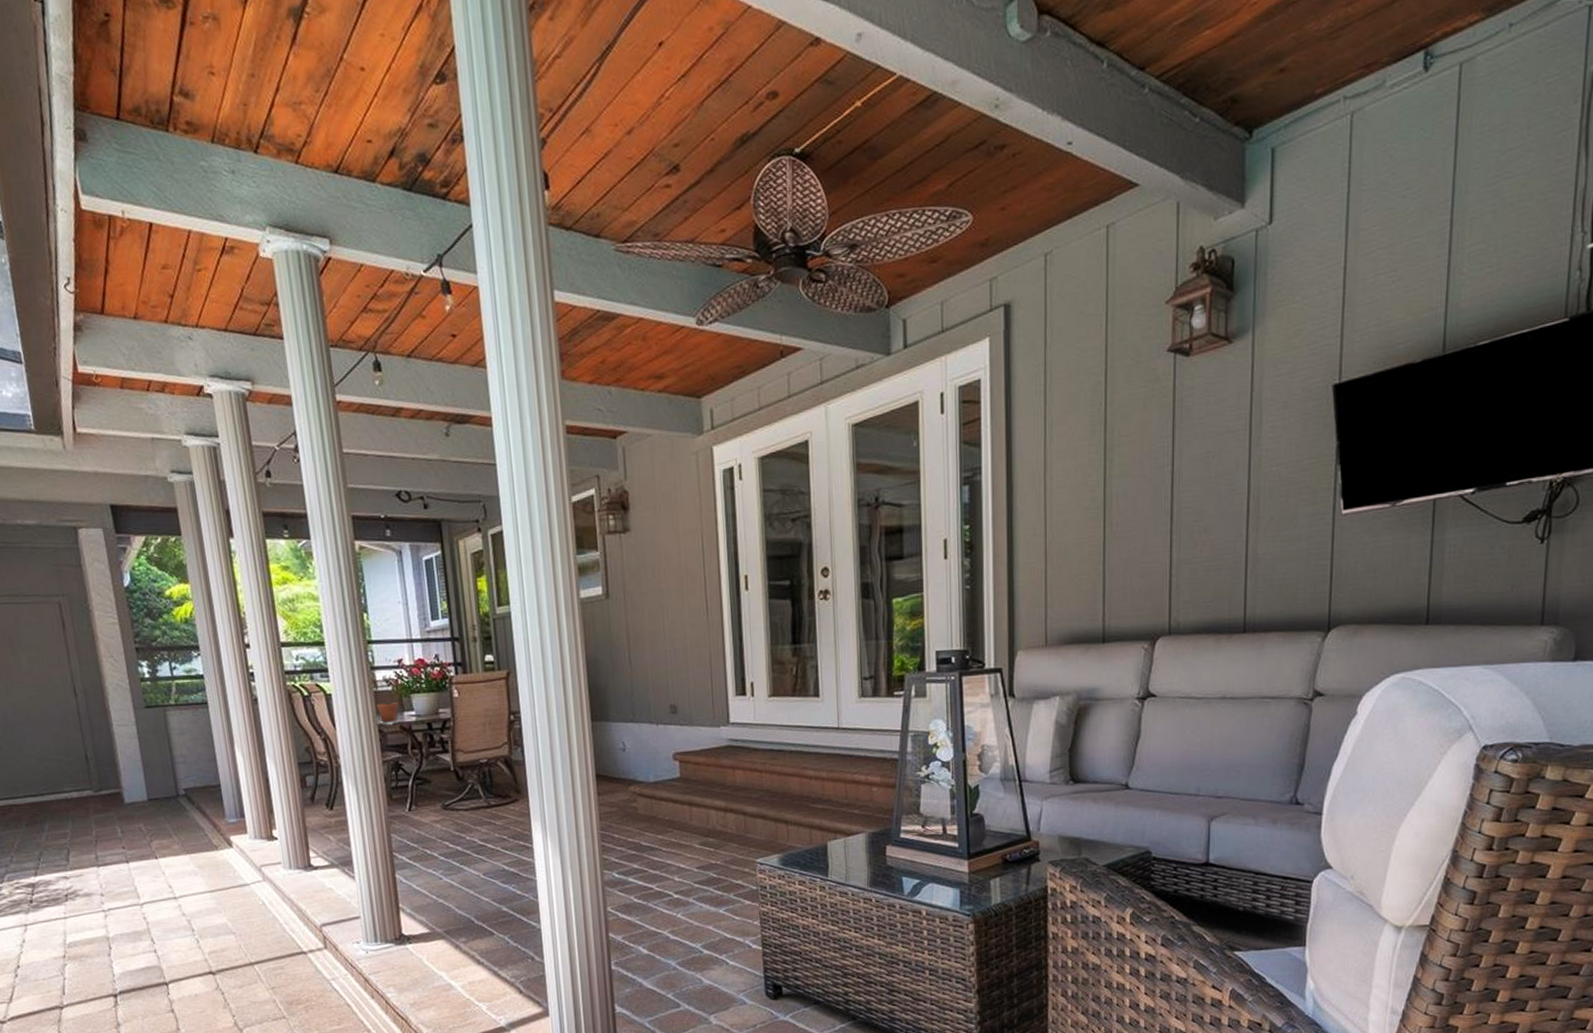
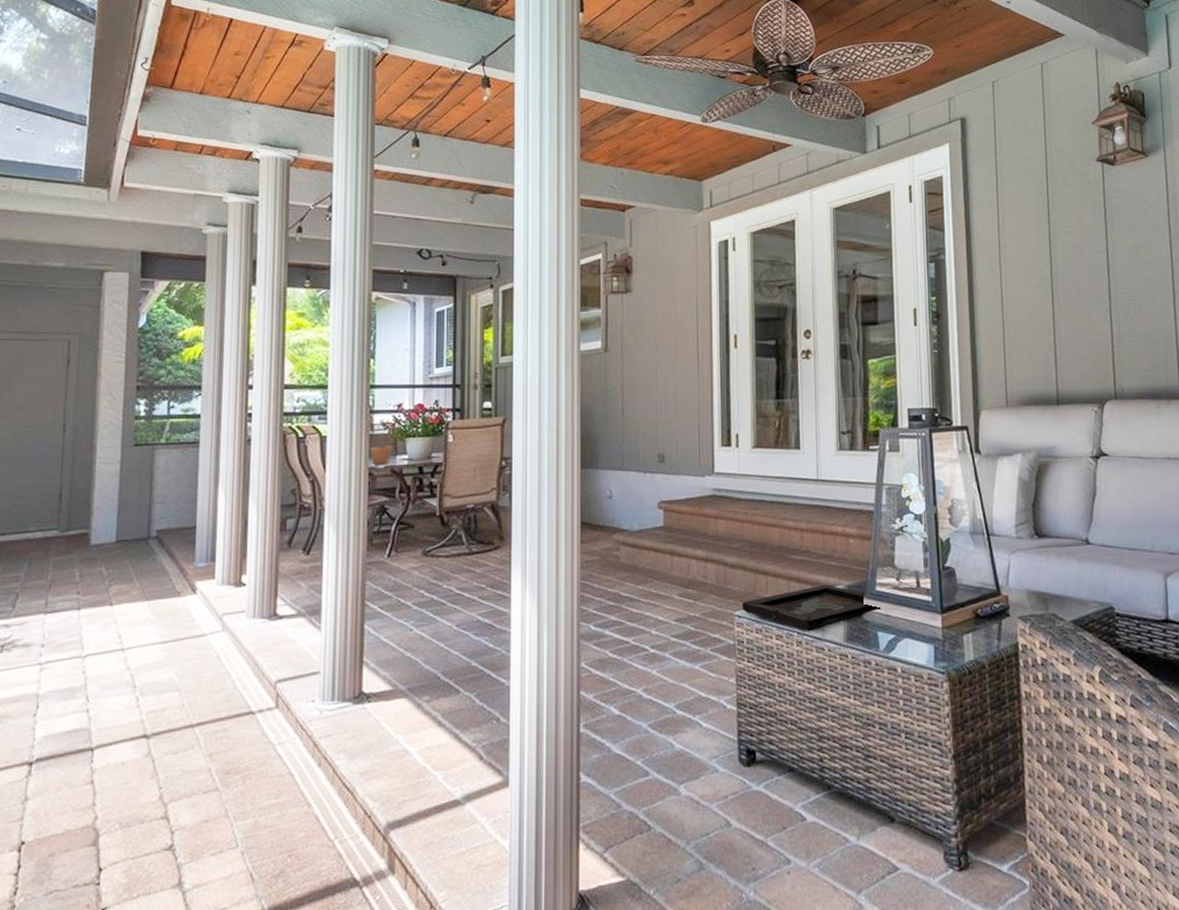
decorative tray: none [763,832,908,878] -> present [741,584,883,632]

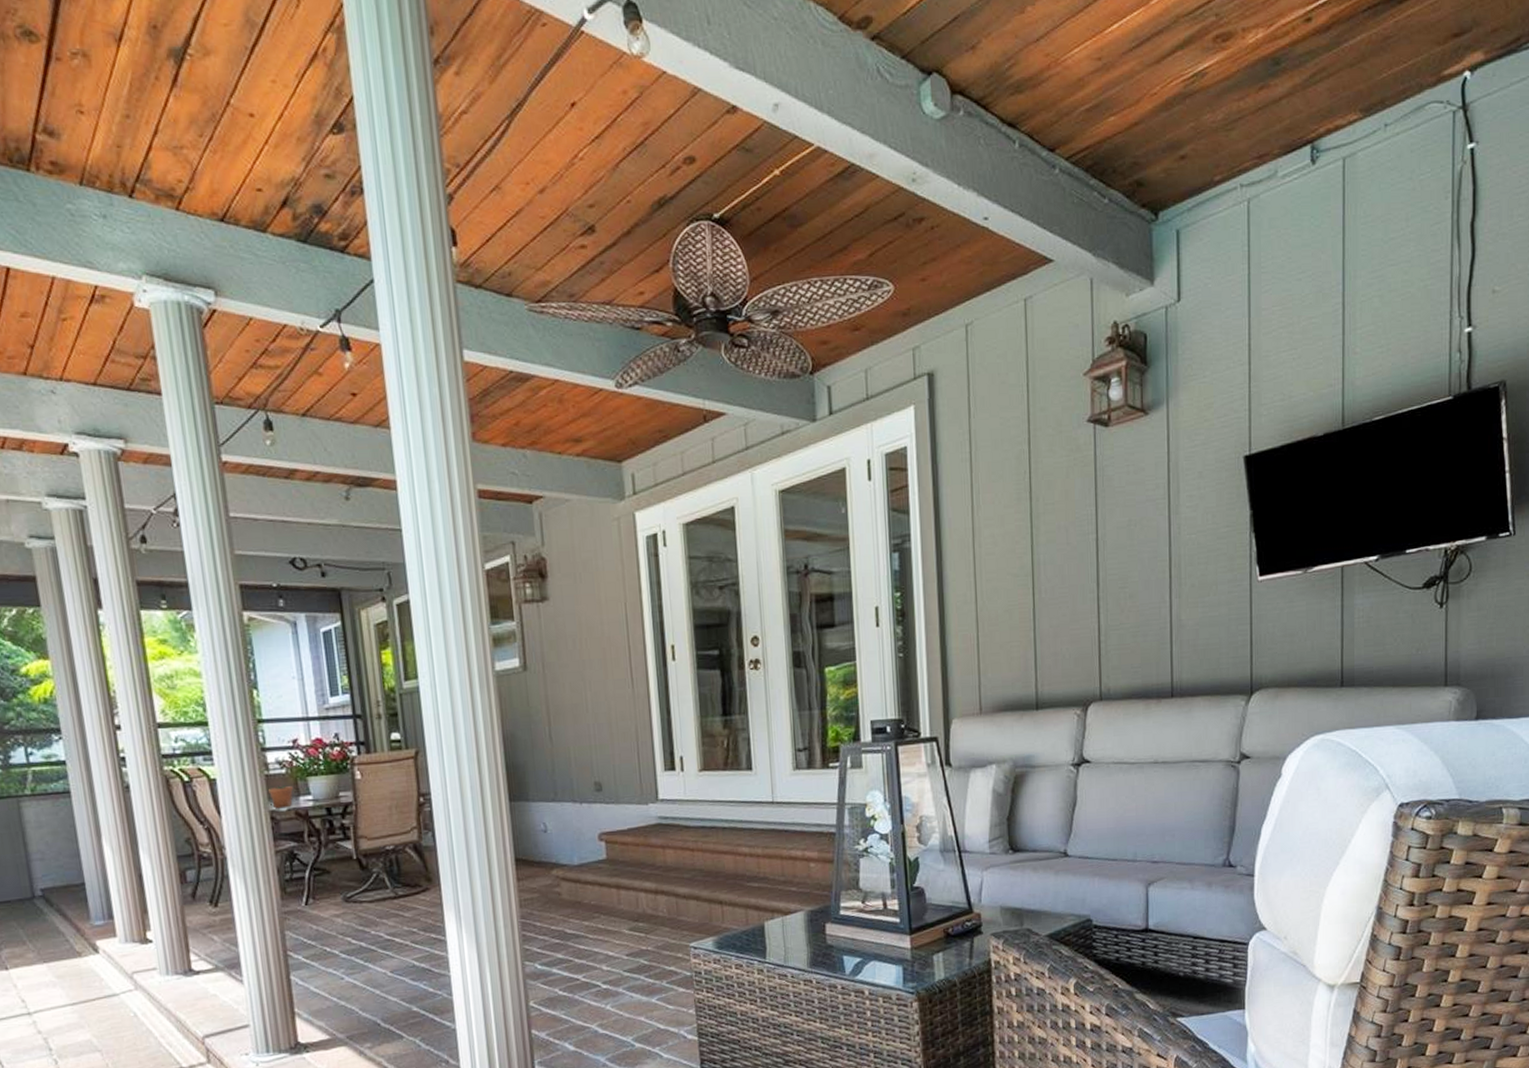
decorative tray: present [741,584,883,632] -> none [697,910,848,960]

